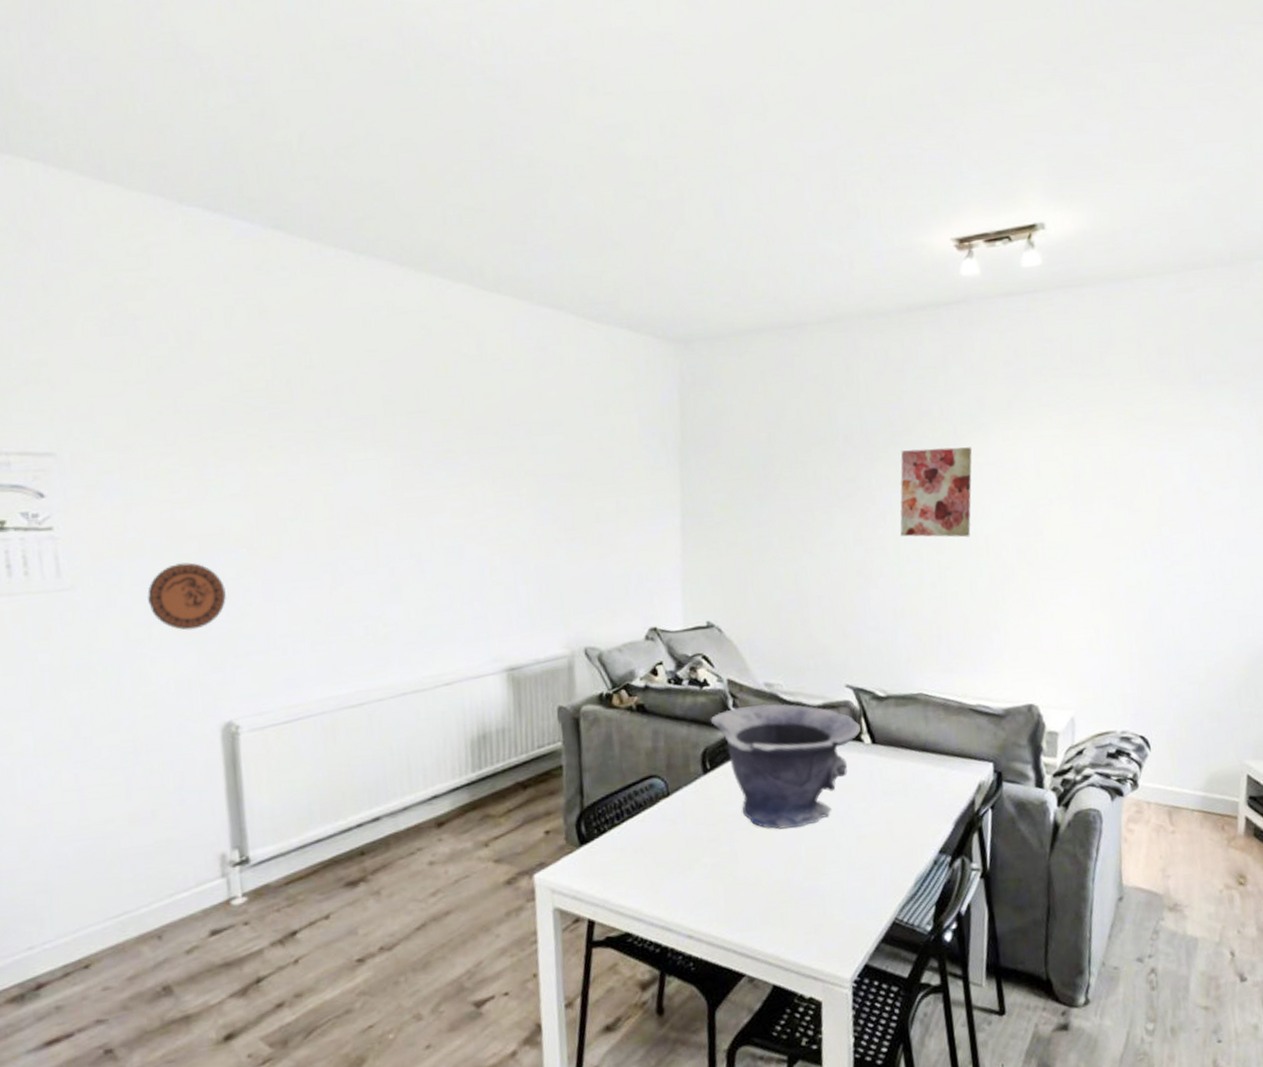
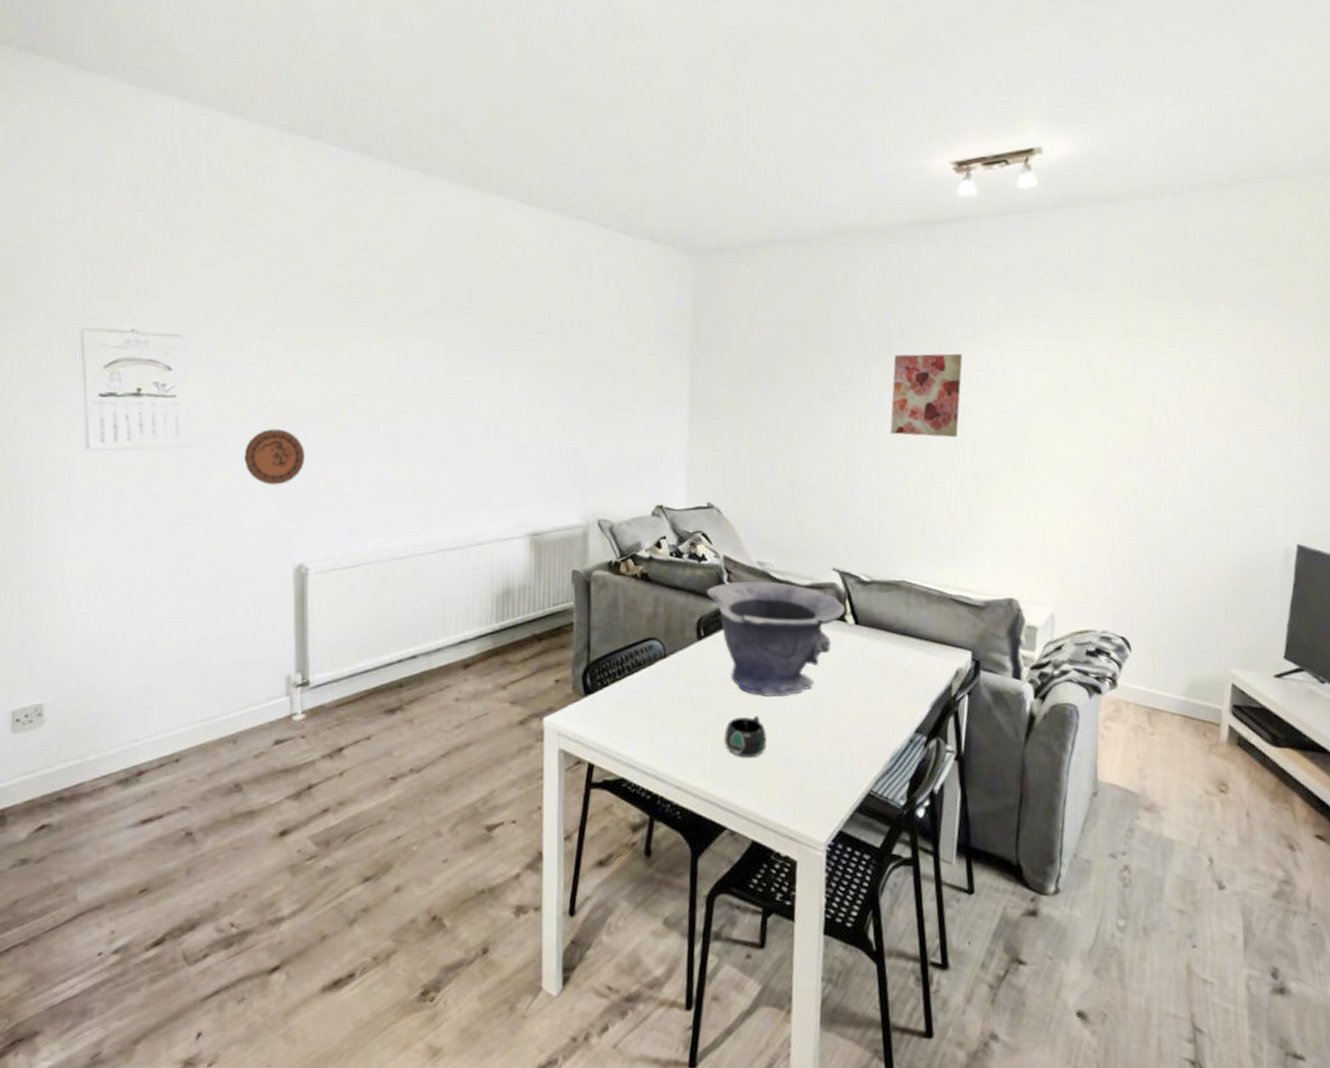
mug: none [737,851,784,897] -> present [724,716,767,758]

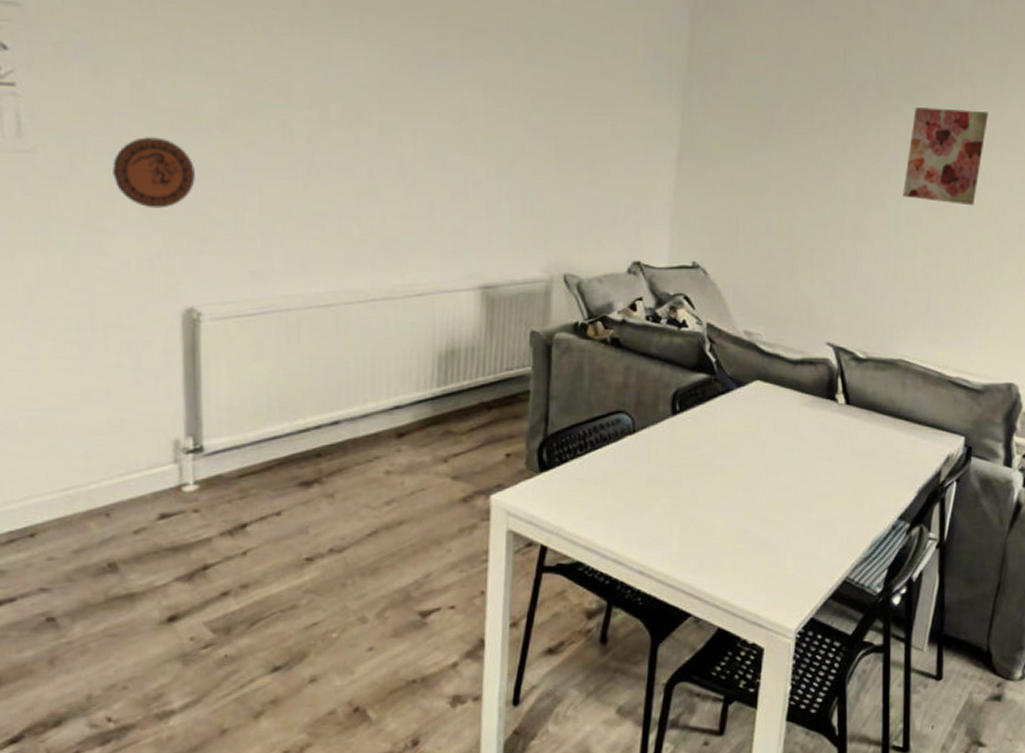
decorative bowl: present [706,580,845,697] -> none [685,351,836,479]
mug: present [724,716,767,758] -> none [694,498,741,542]

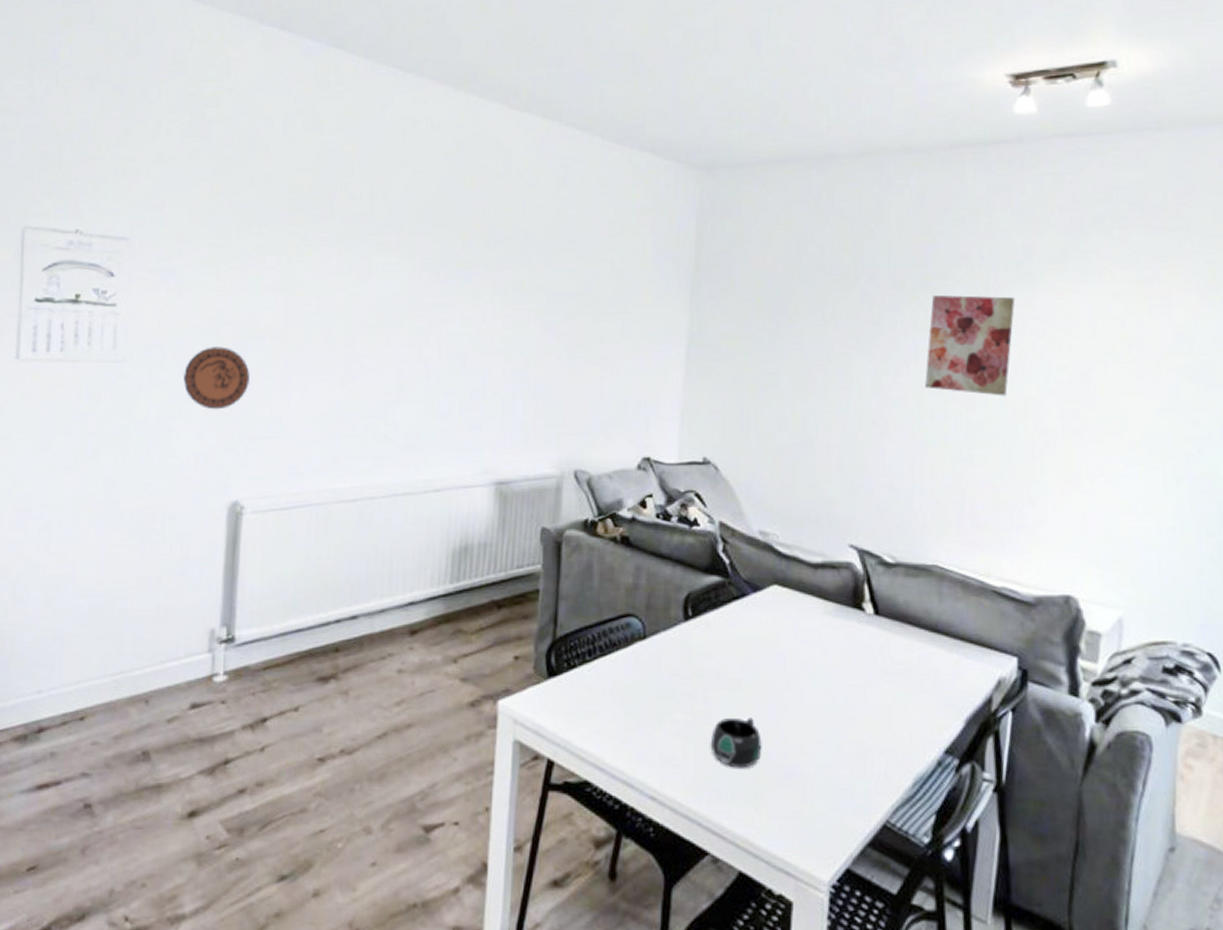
mug: none [694,498,741,542] -> present [710,717,762,768]

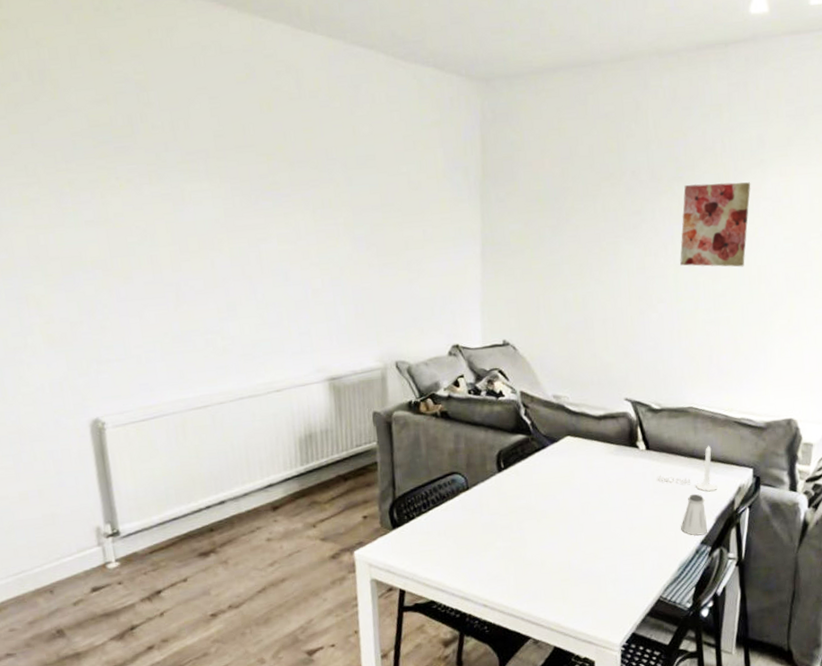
decorative plate: present [183,346,250,410] -> none [20,281,87,341]
mug: present [710,717,762,768] -> none [526,538,566,576]
candle: none [887,618,969,681] -> present [657,445,718,491]
saltshaker: none [918,681,955,741] -> present [681,493,708,536]

